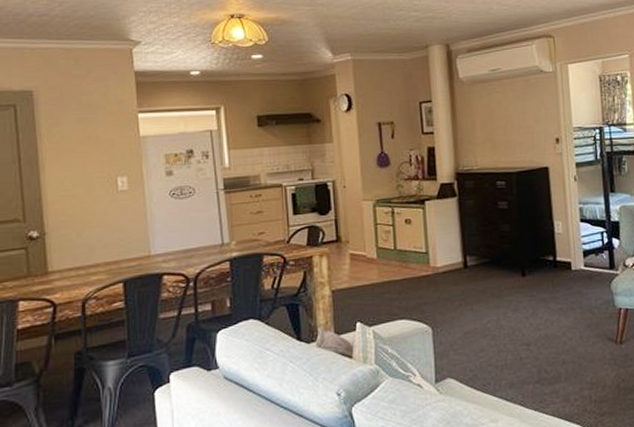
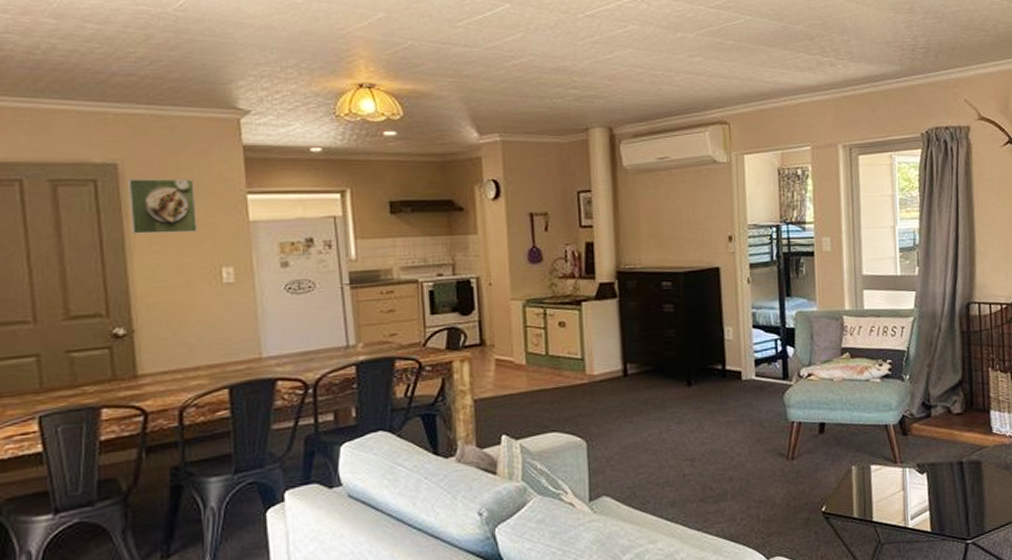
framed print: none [42,101,97,150] -> present [129,178,197,234]

